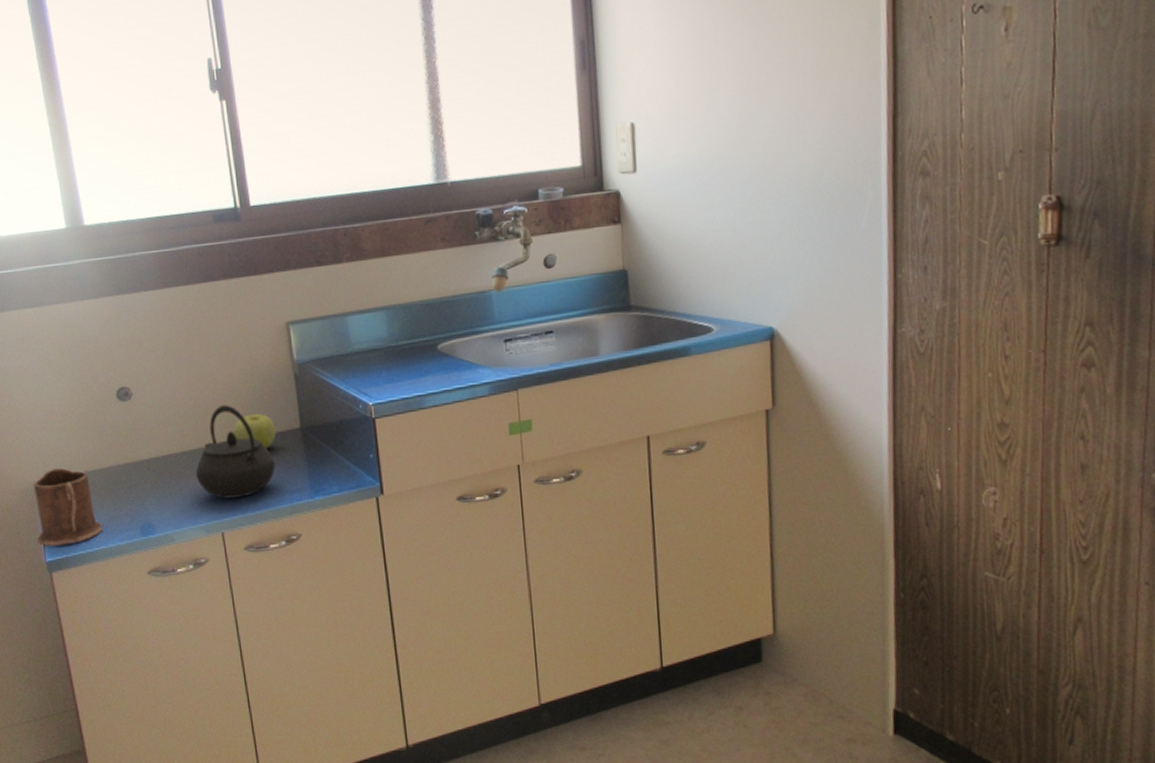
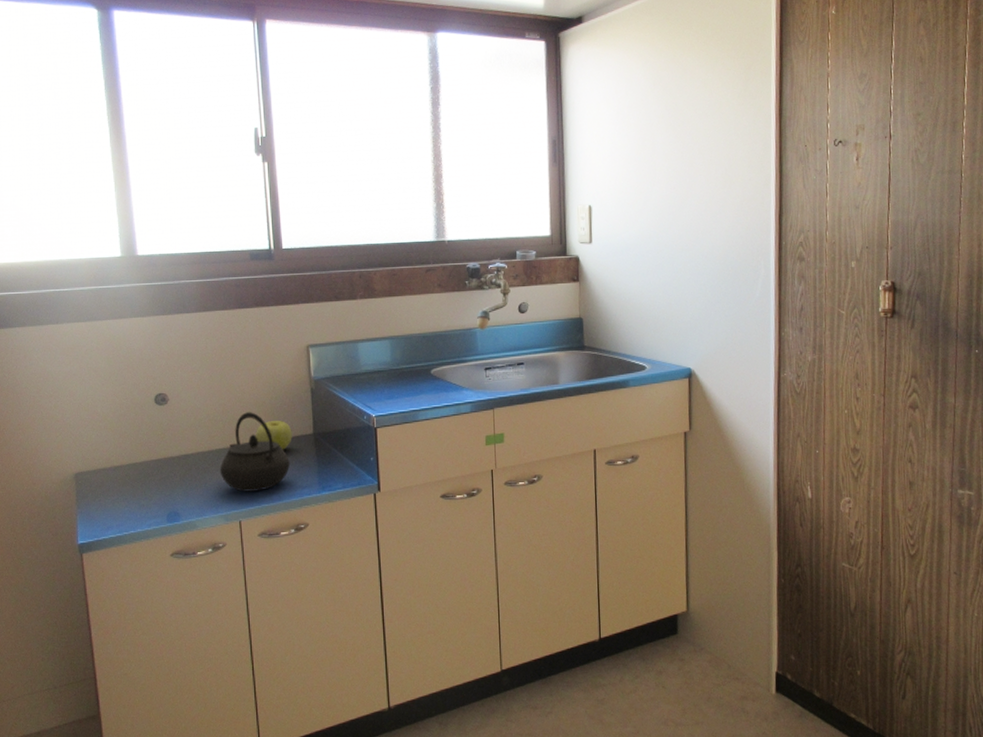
mug: present [33,468,104,547] -> none [70,461,134,530]

